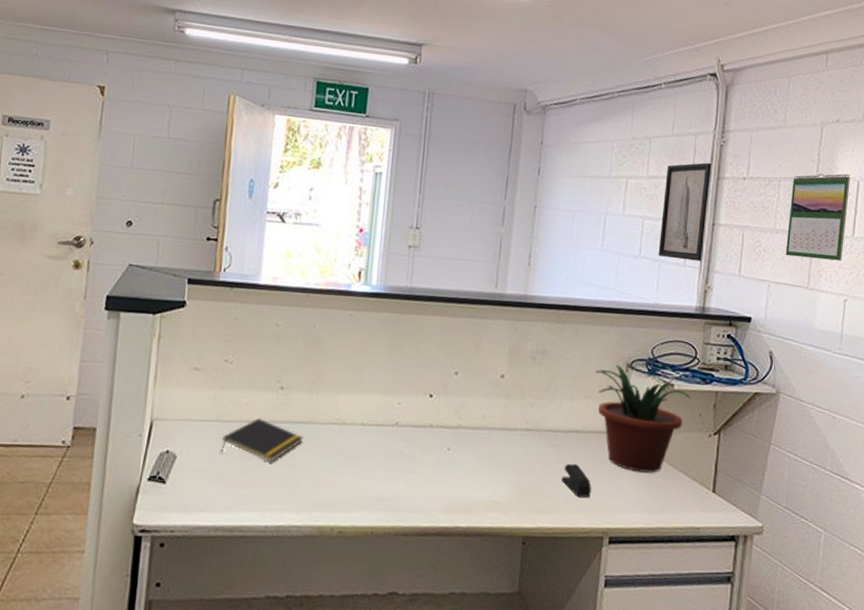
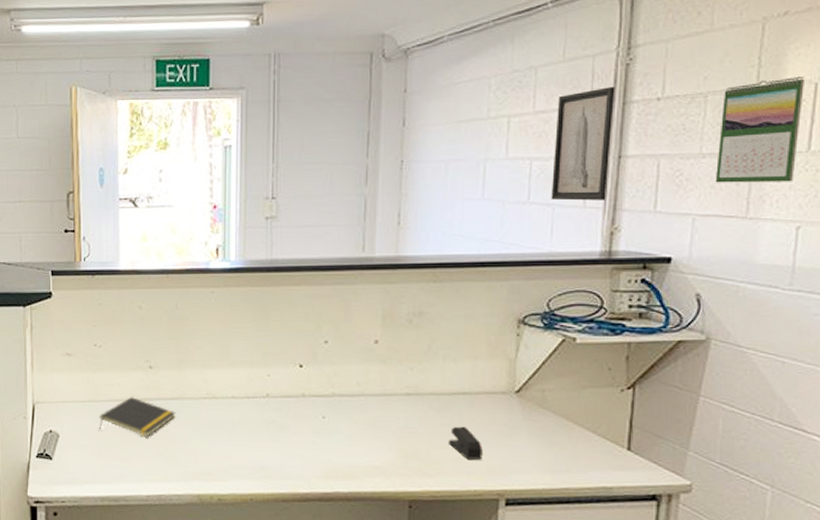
potted plant: present [594,365,691,473] -> none [480,322,597,432]

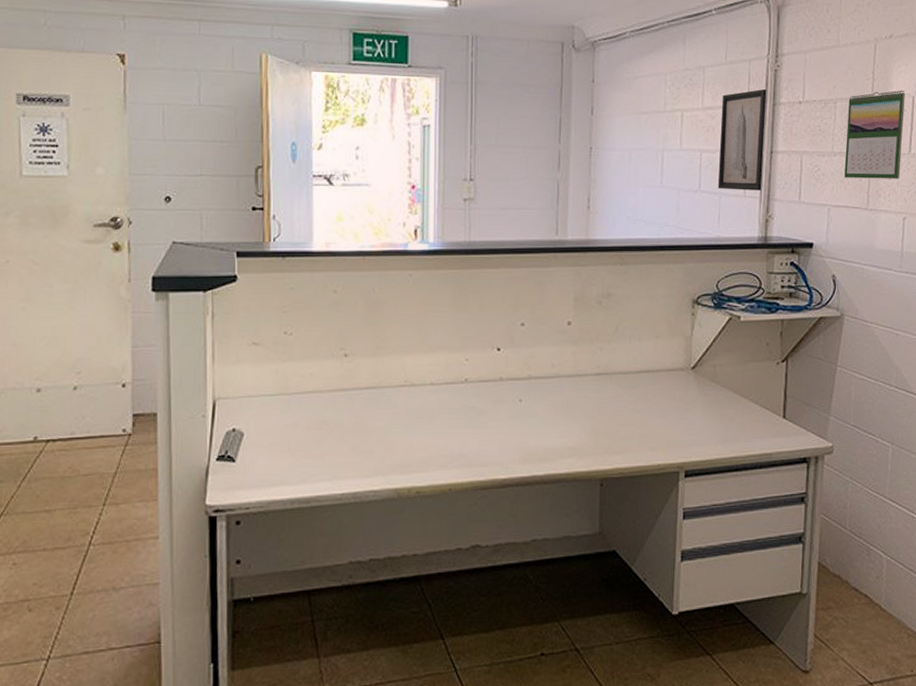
notepad: present [98,396,176,437] -> none [288,387,373,430]
stapler: present [447,426,482,460] -> none [634,403,664,435]

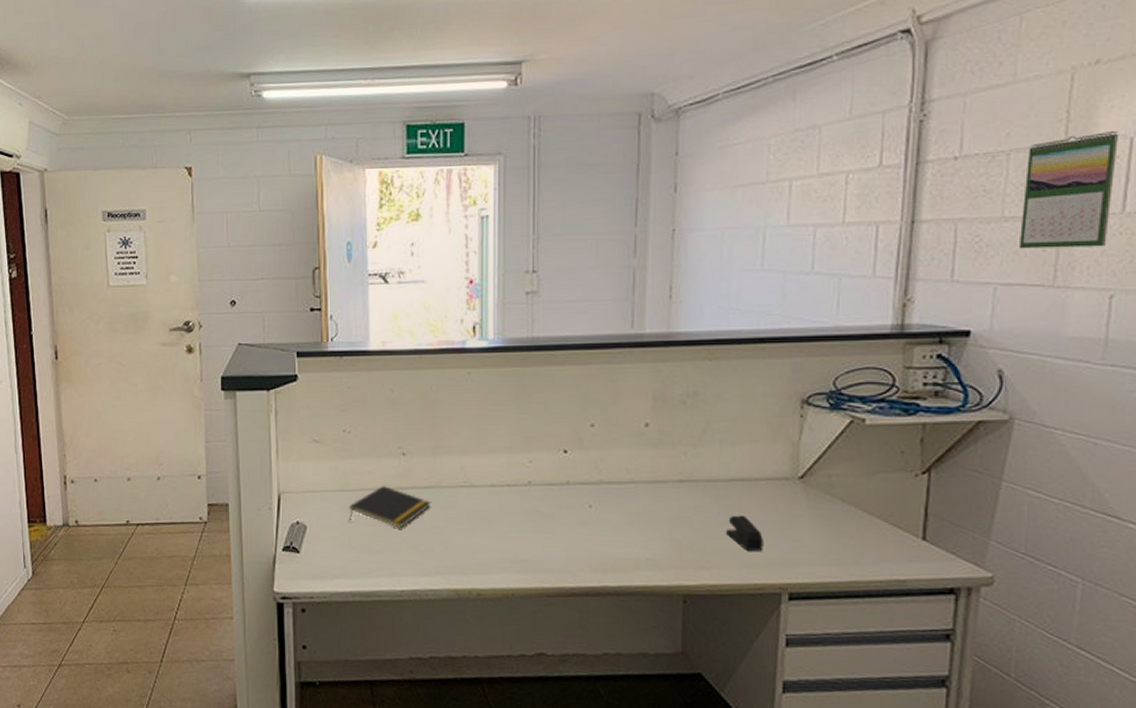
notepad: none [288,387,373,430] -> present [348,485,431,528]
stapler: none [634,403,664,435] -> present [725,515,763,551]
wall art: present [717,89,767,191] -> none [837,146,908,270]

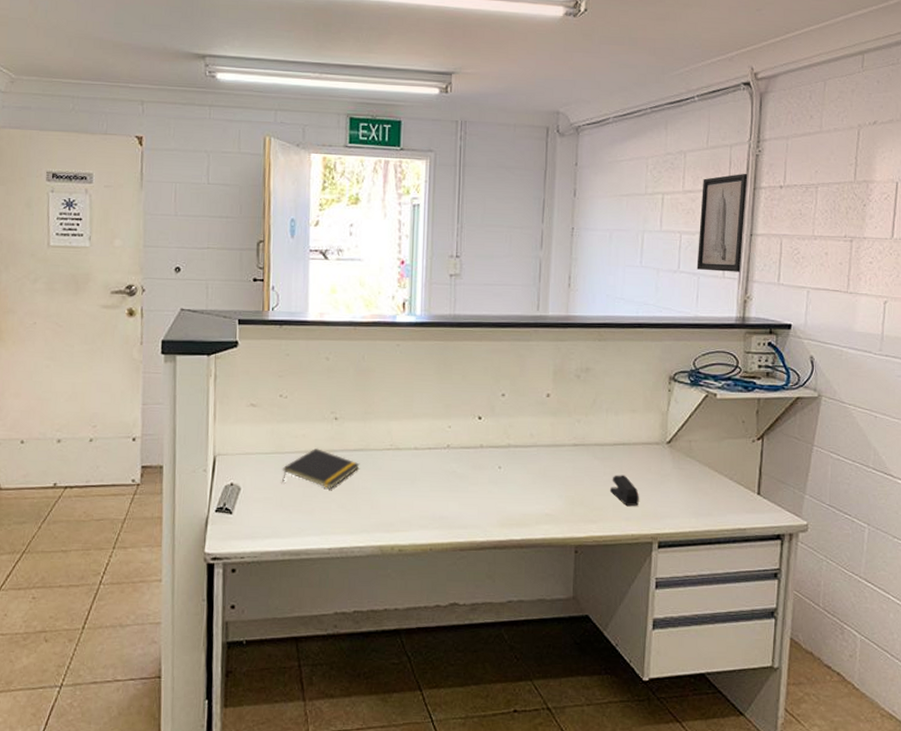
wall art: none [837,146,908,270] -> present [696,174,748,272]
calendar: present [1018,130,1118,249] -> none [824,175,888,264]

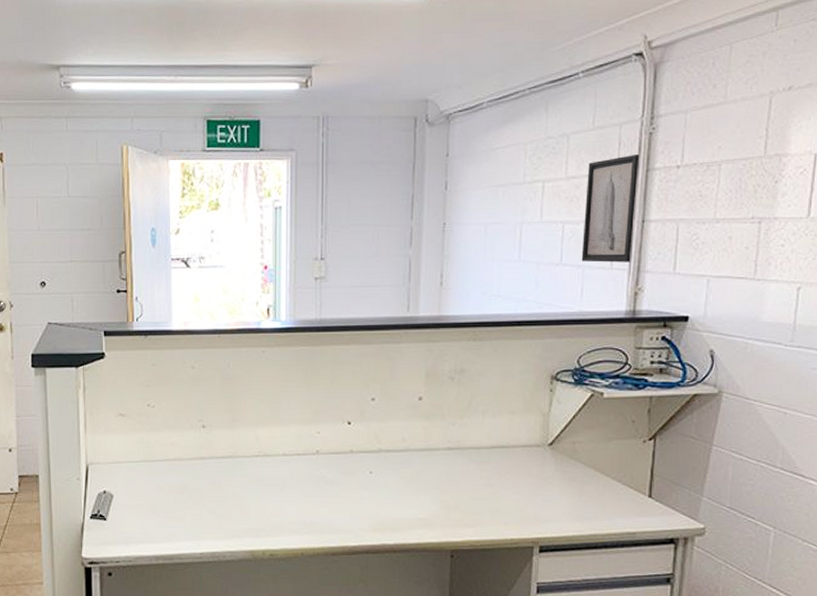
notepad: present [282,447,360,489] -> none [152,455,229,495]
stapler: present [609,475,639,506] -> none [486,478,518,510]

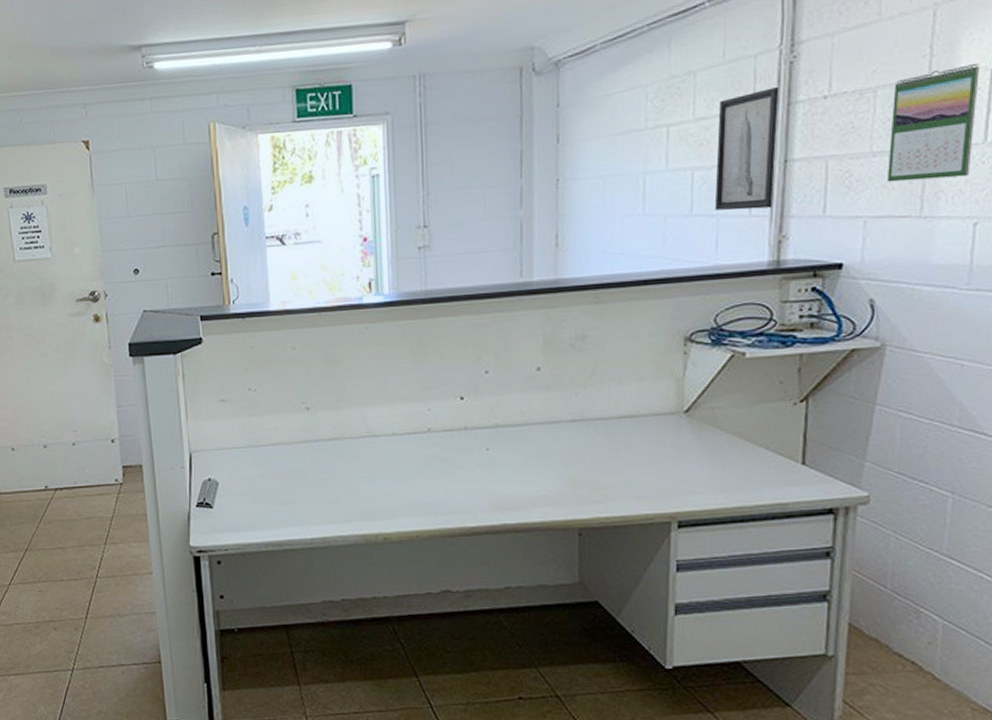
calendar: none [727,147,805,246] -> present [886,63,979,182]

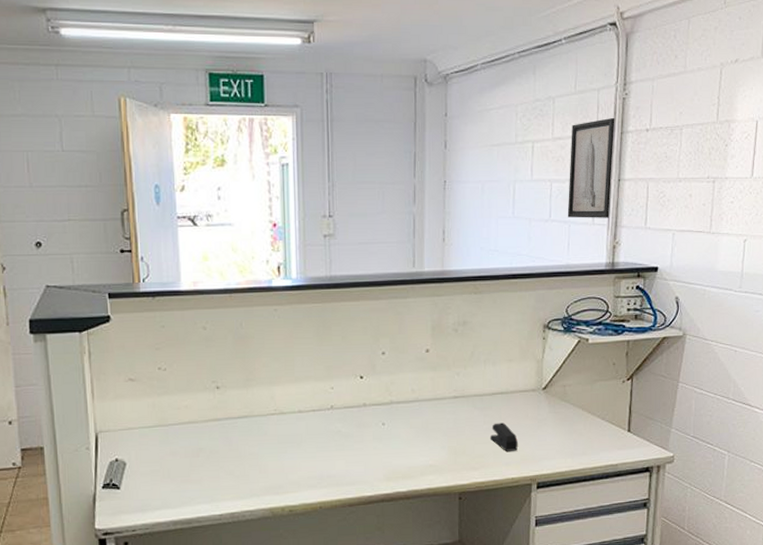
stapler: none [616,450,653,483] -> present [489,422,518,451]
calendar: present [886,63,979,182] -> none [688,114,749,203]

